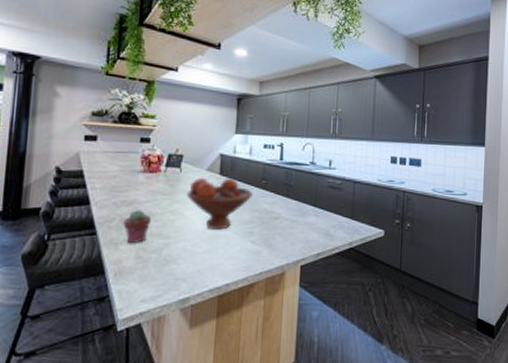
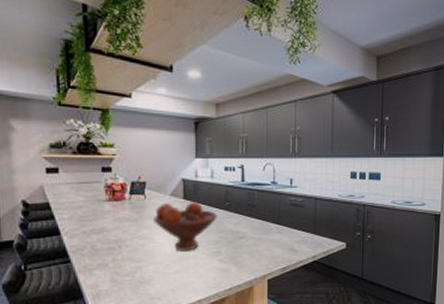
potted succulent: present [123,210,152,243] -> none [95,237,122,268]

